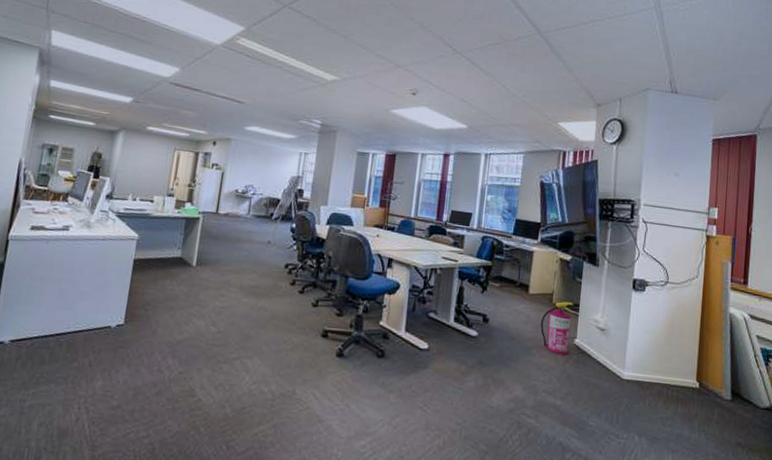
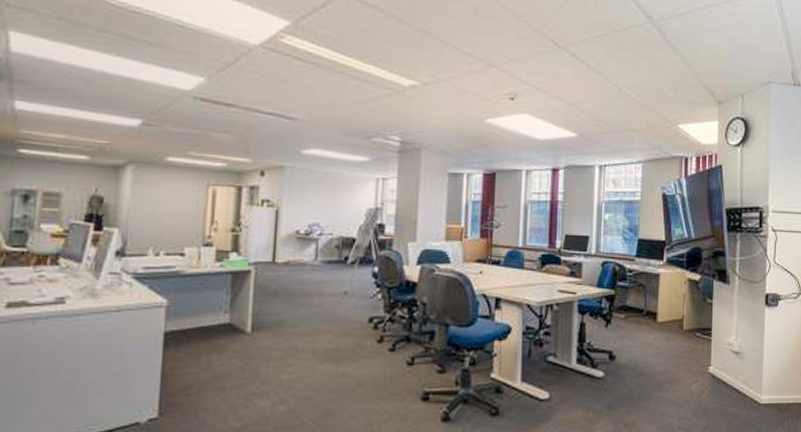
fire extinguisher: present [541,301,574,356] -> none [672,327,707,386]

